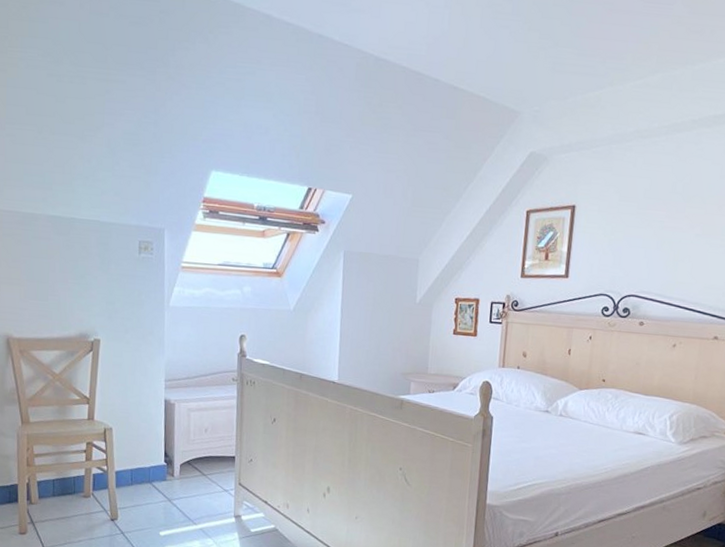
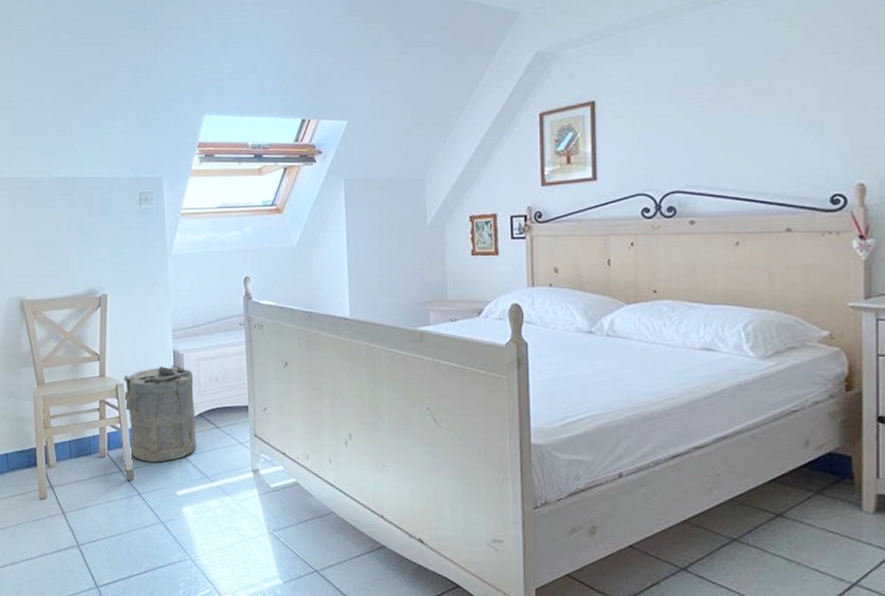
laundry hamper: none [111,412,184,505] -> present [123,364,196,463]

